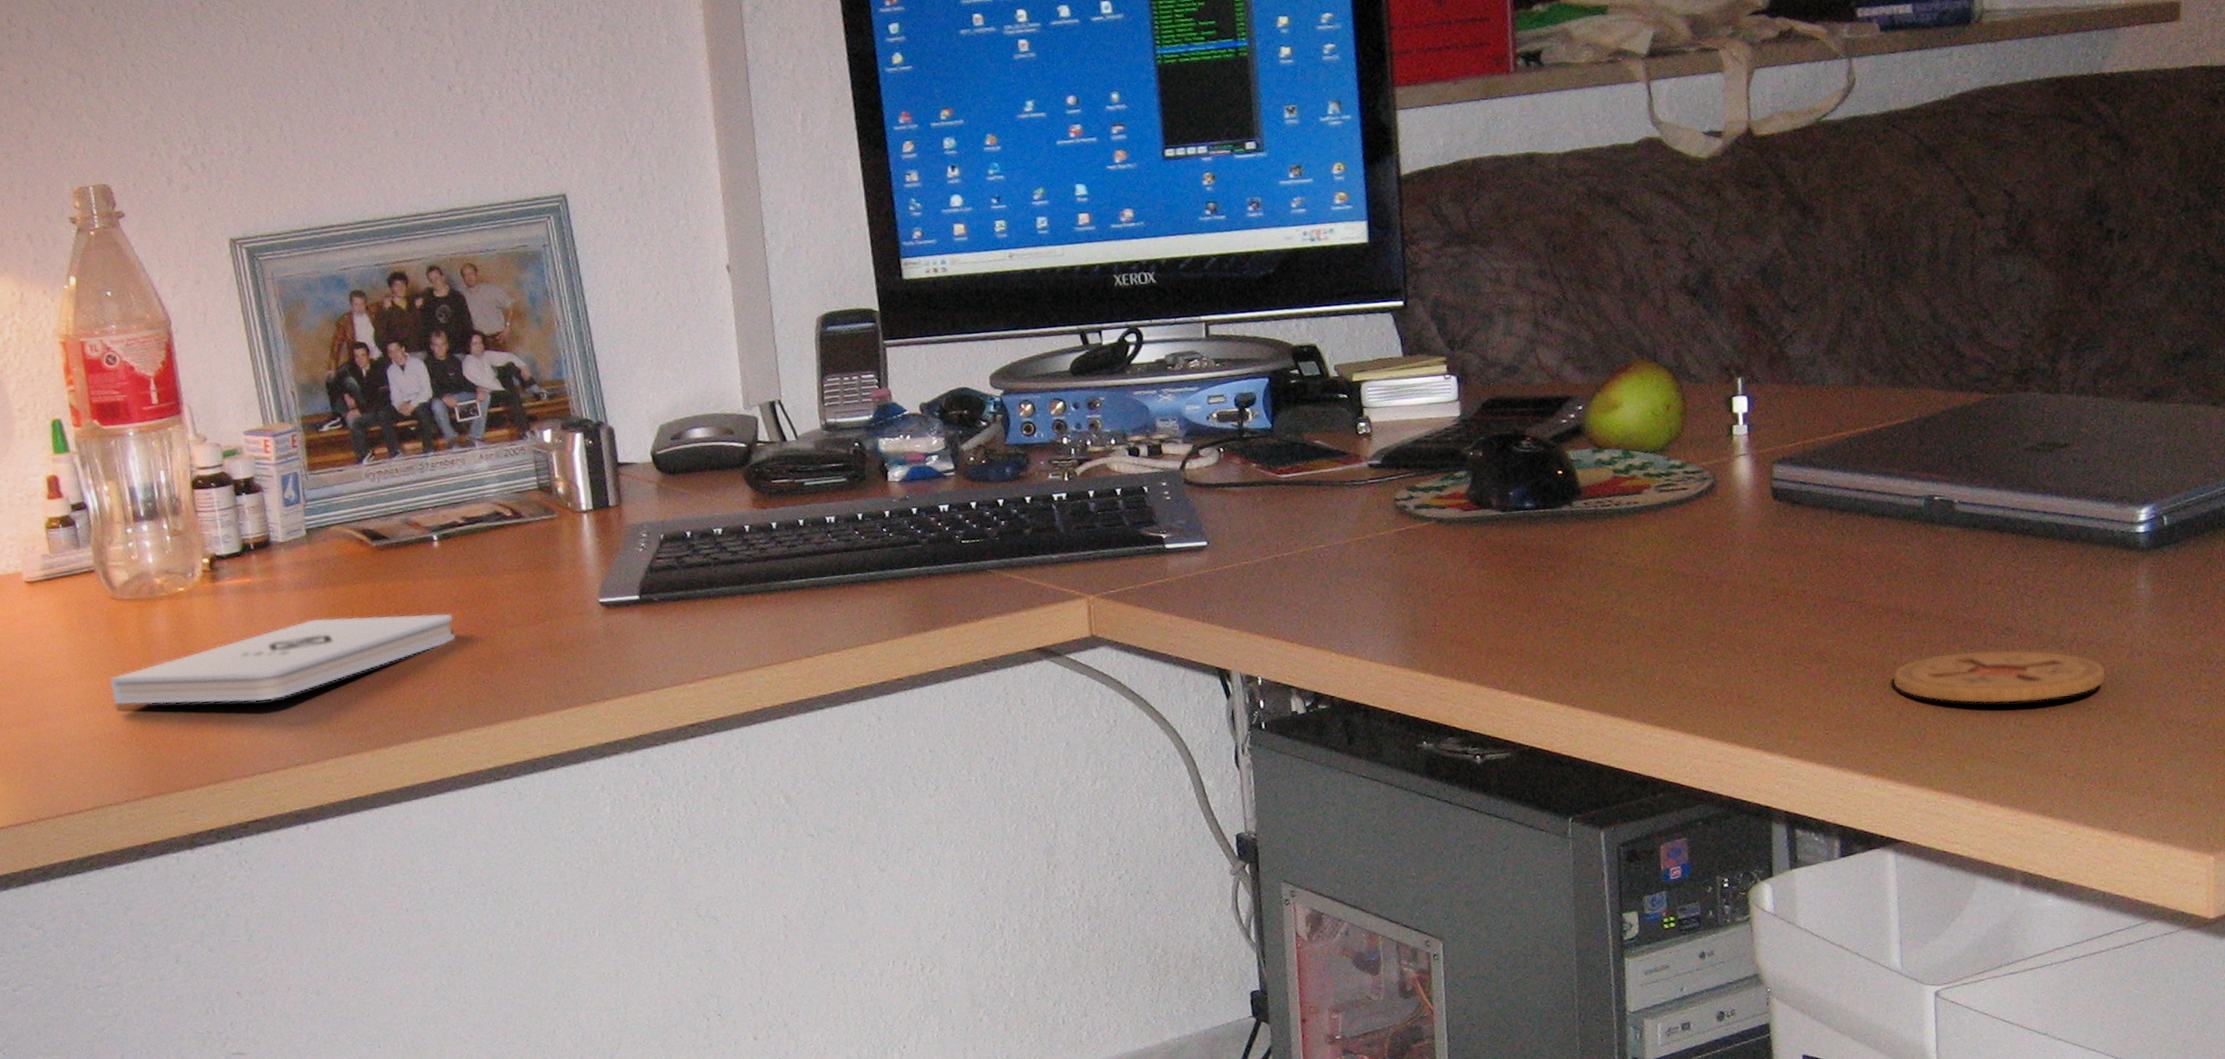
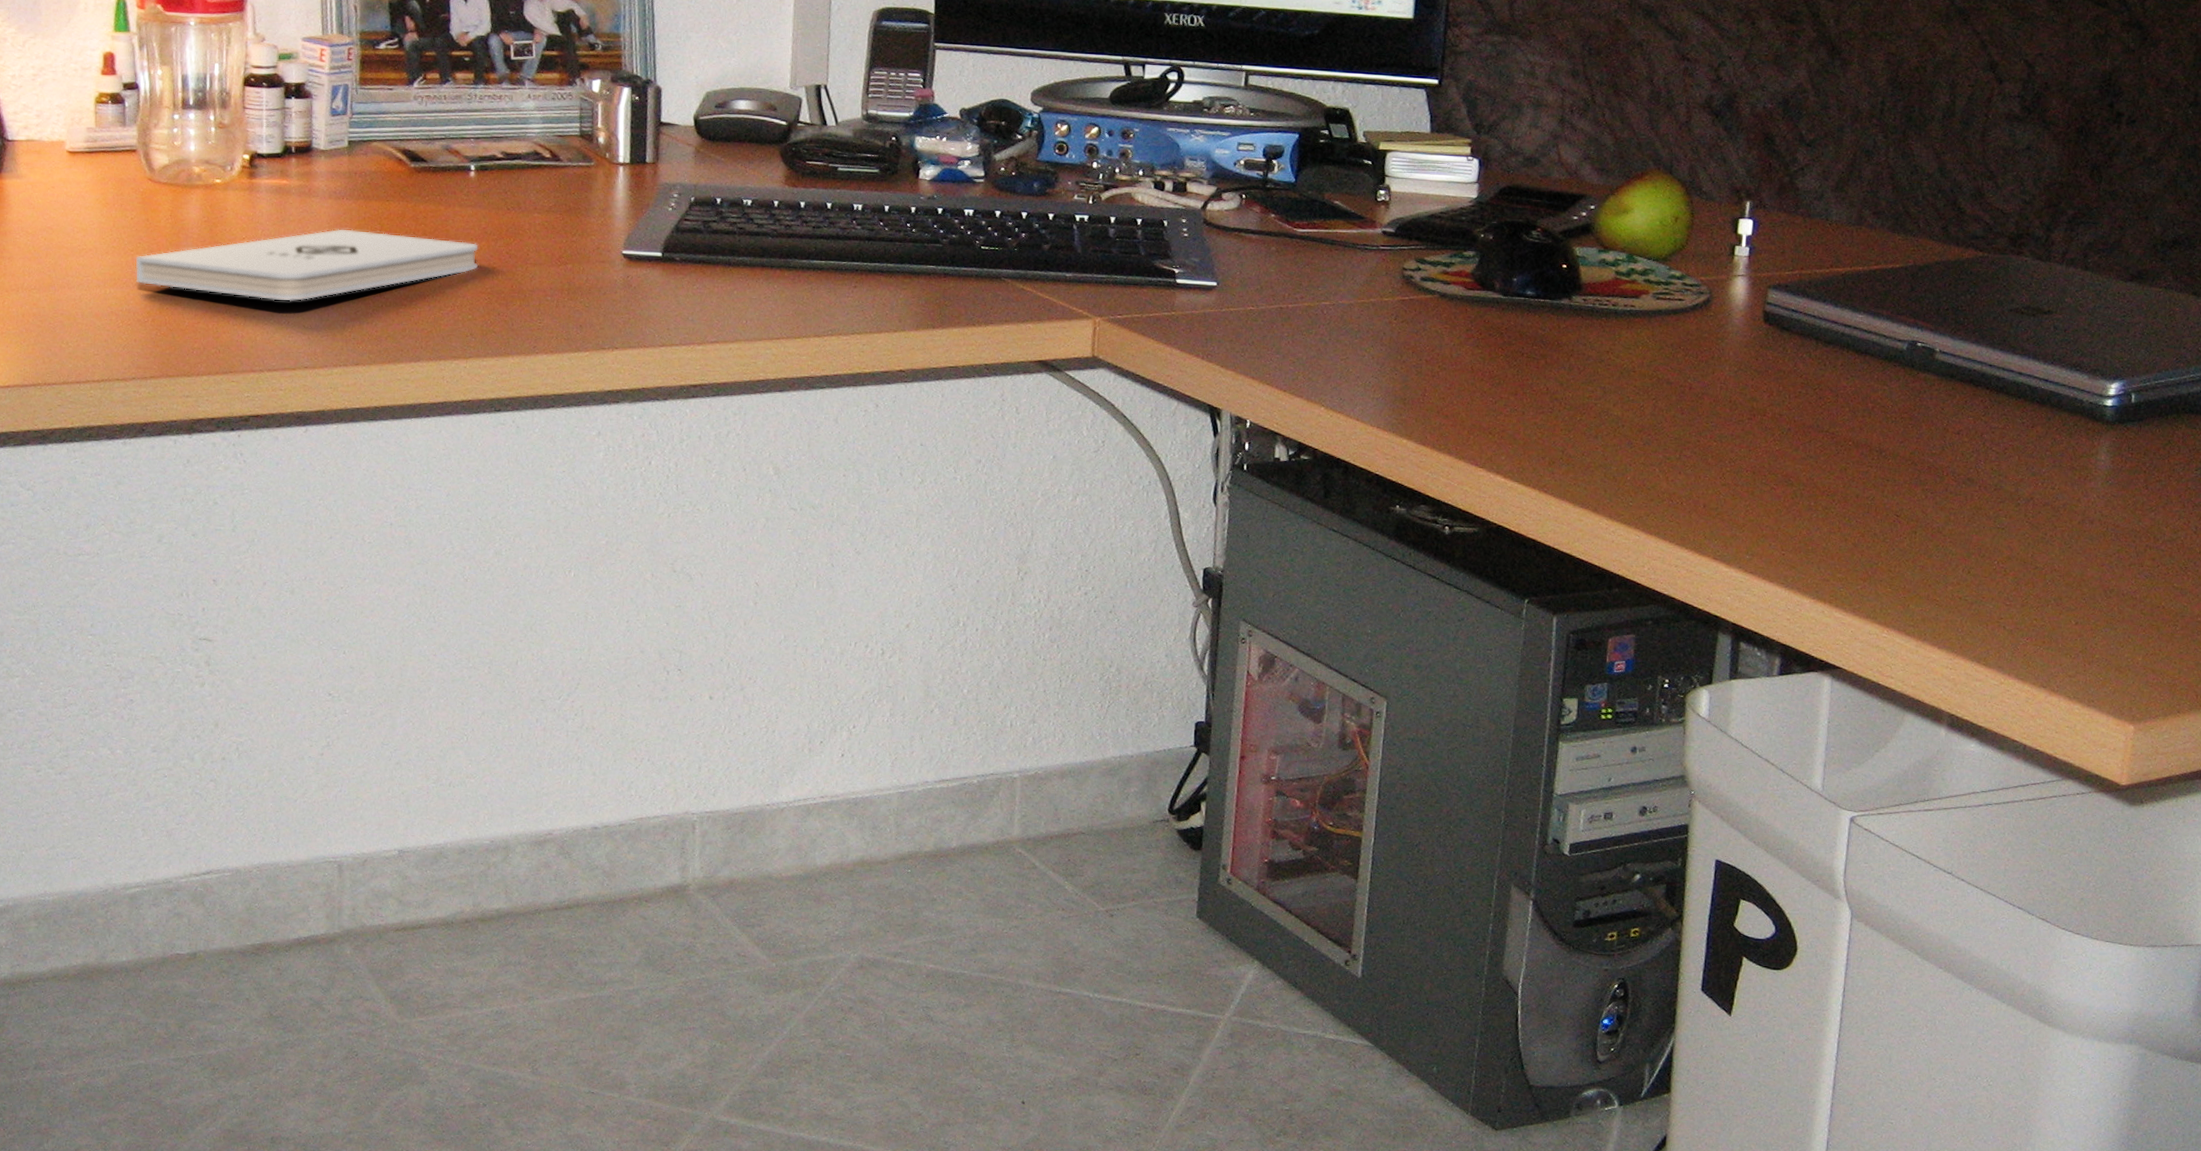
coaster: present [1893,650,2106,704] -> none [1853,495,2056,553]

